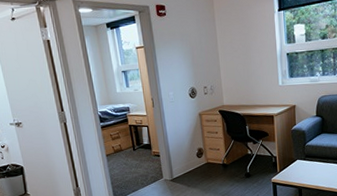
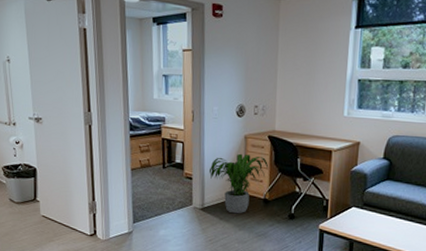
potted plant: none [173,128,222,180] -> present [209,153,268,214]

